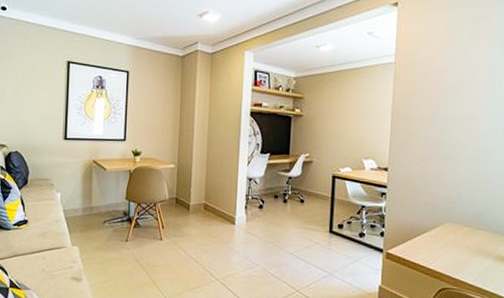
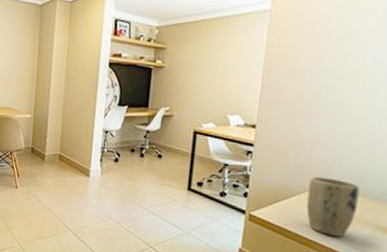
plant pot: none [435,213,480,268] -> present [306,176,360,237]

